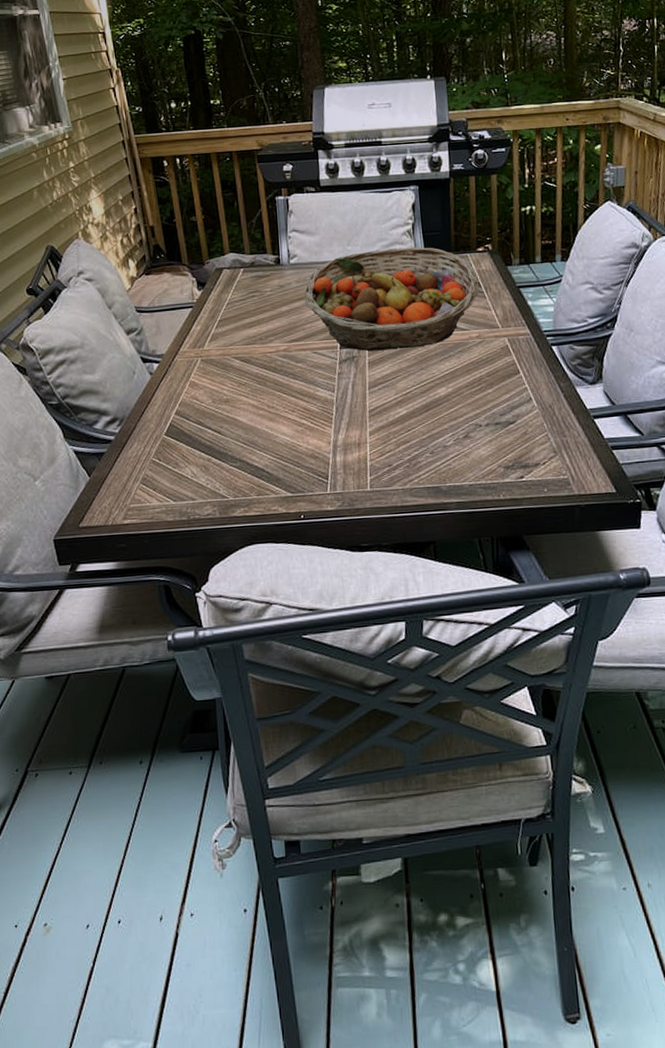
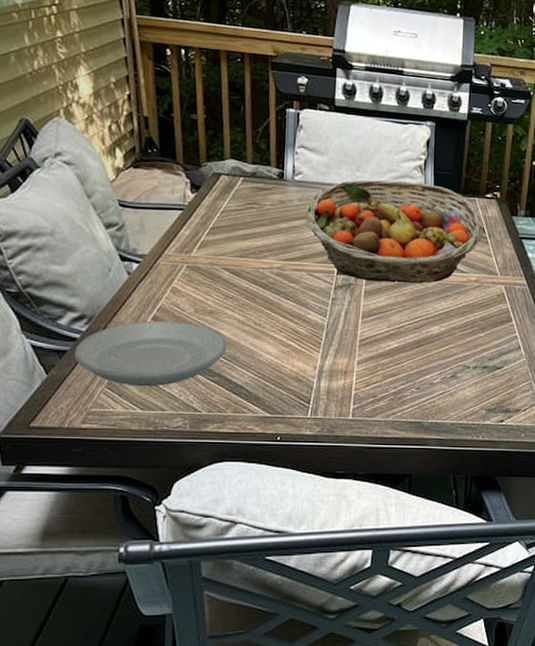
plate: none [111,413,245,480] -> present [74,320,227,387]

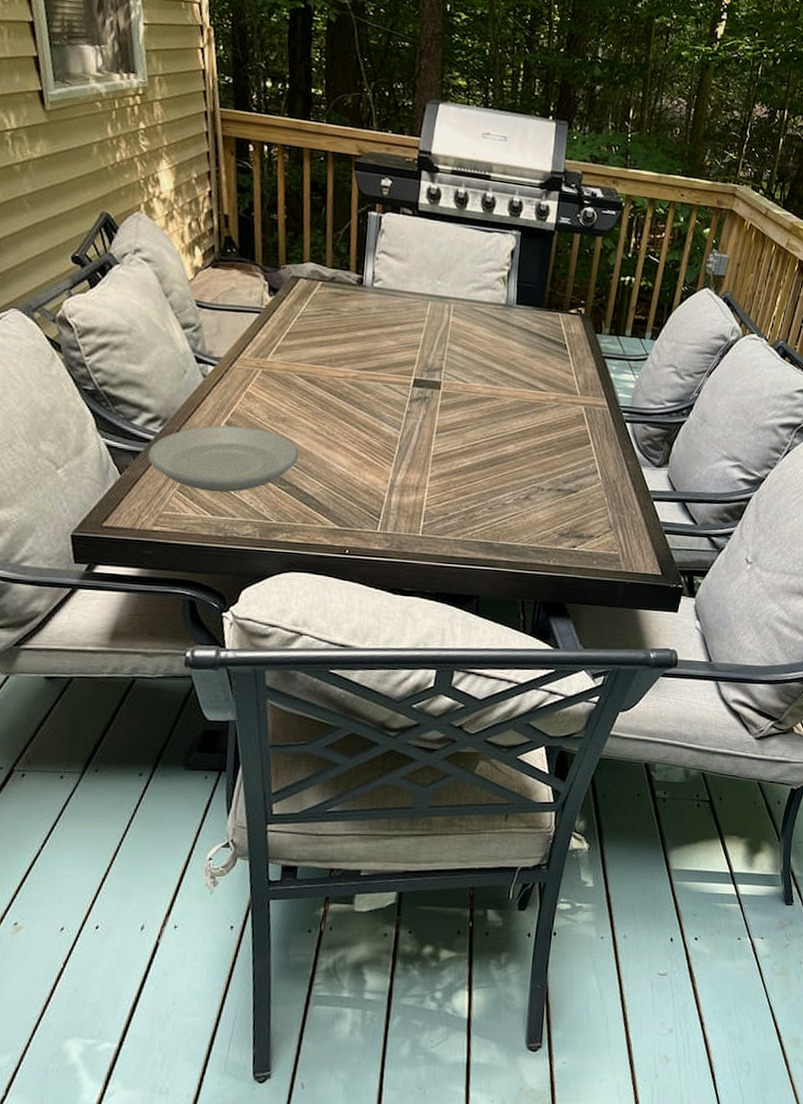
fruit basket: present [305,180,484,284] -> none [383,289,566,400]

